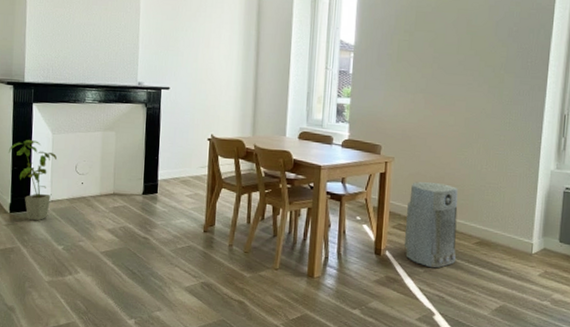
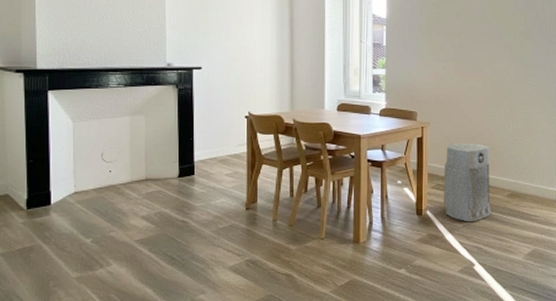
house plant: present [8,139,57,221] -> none [21,129,79,216]

